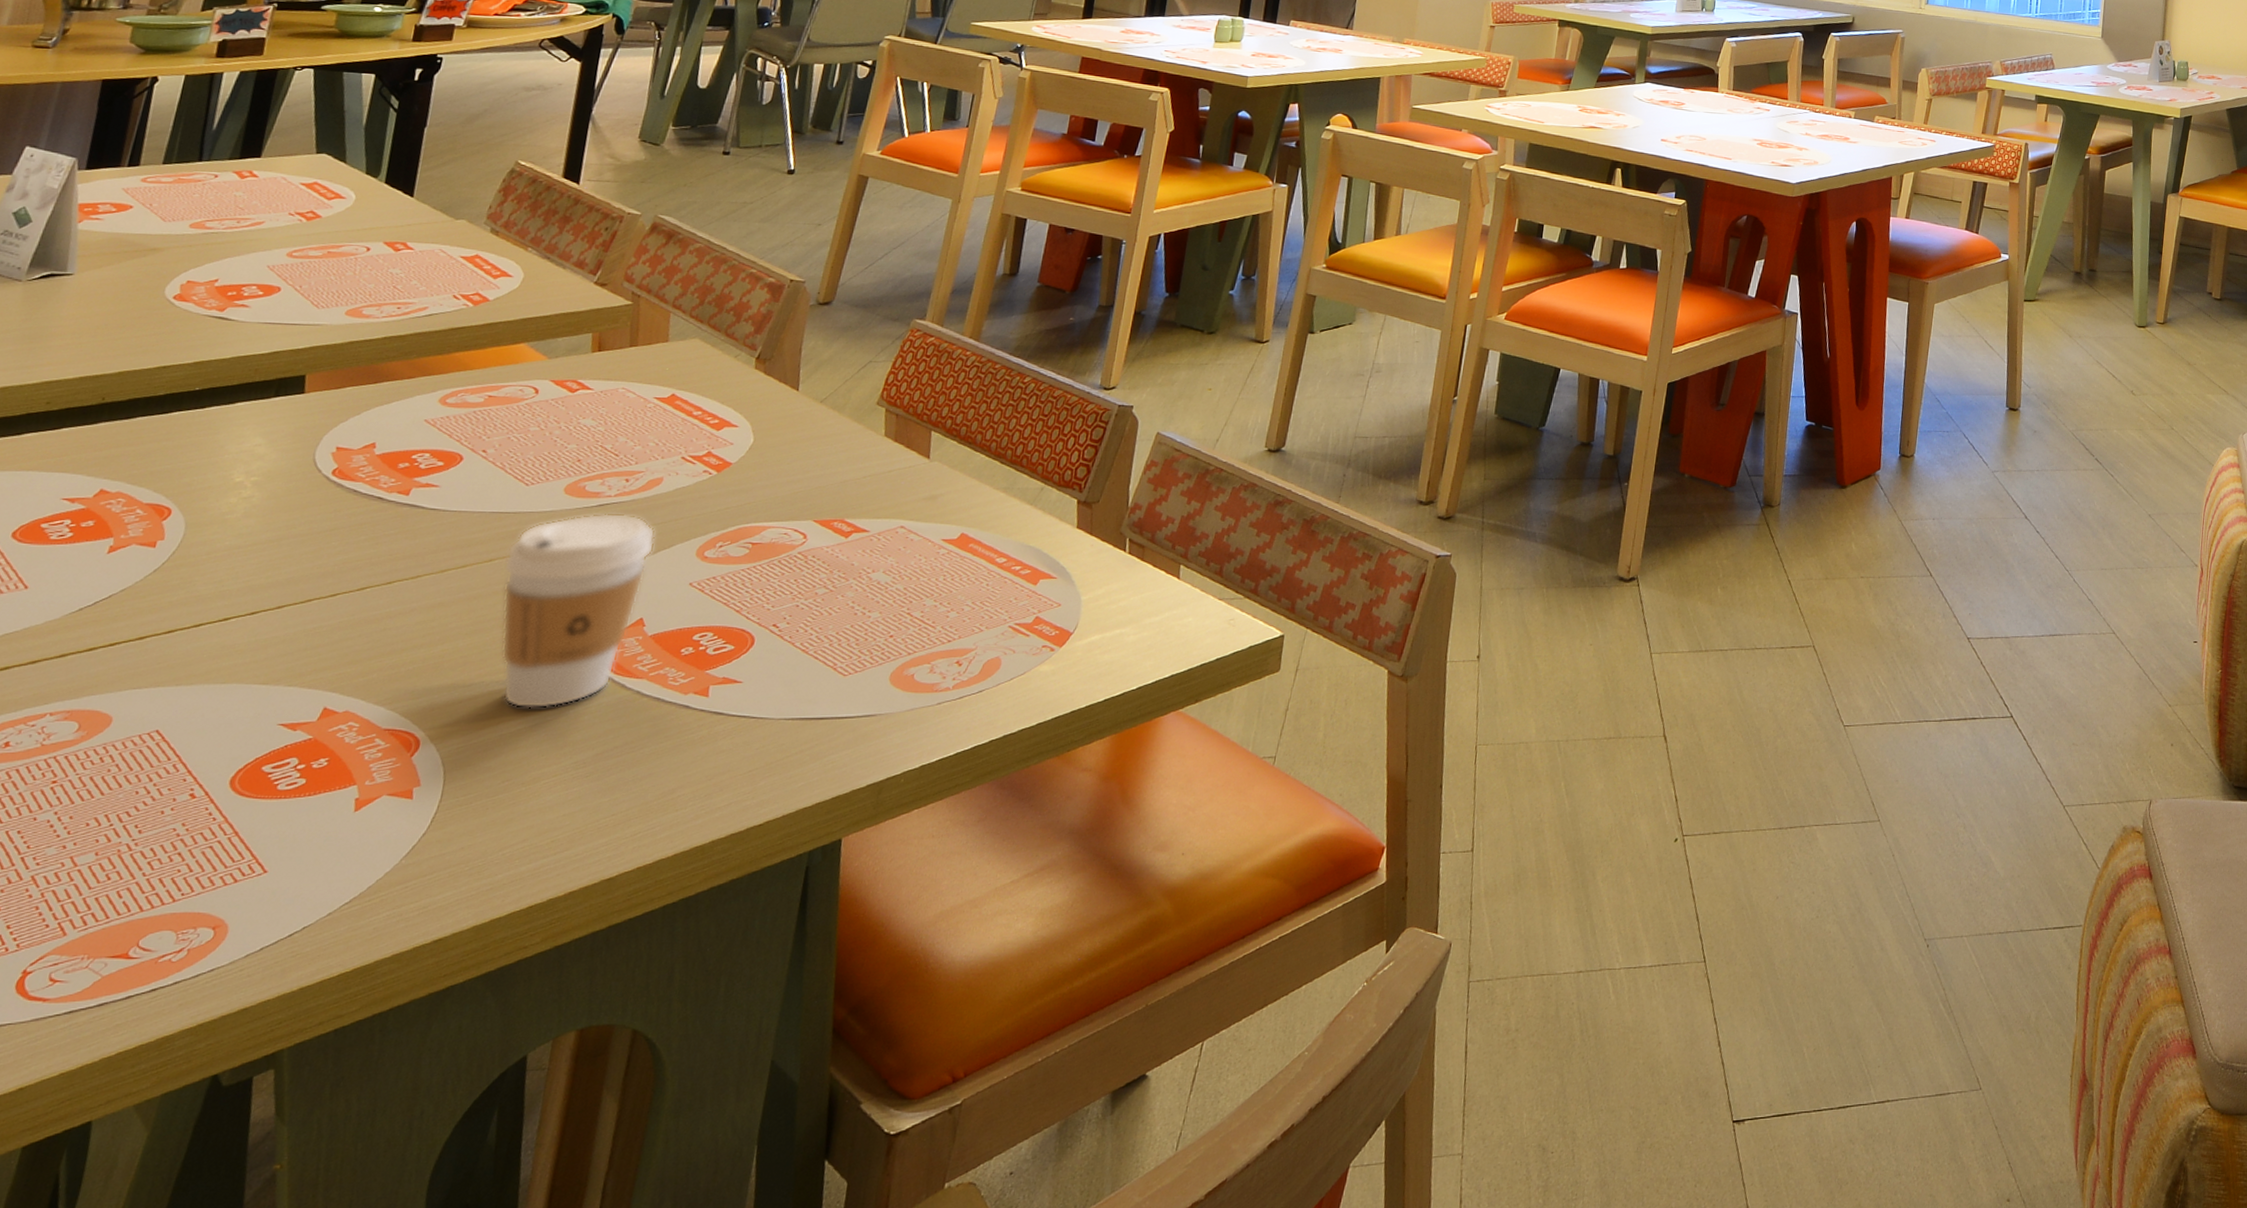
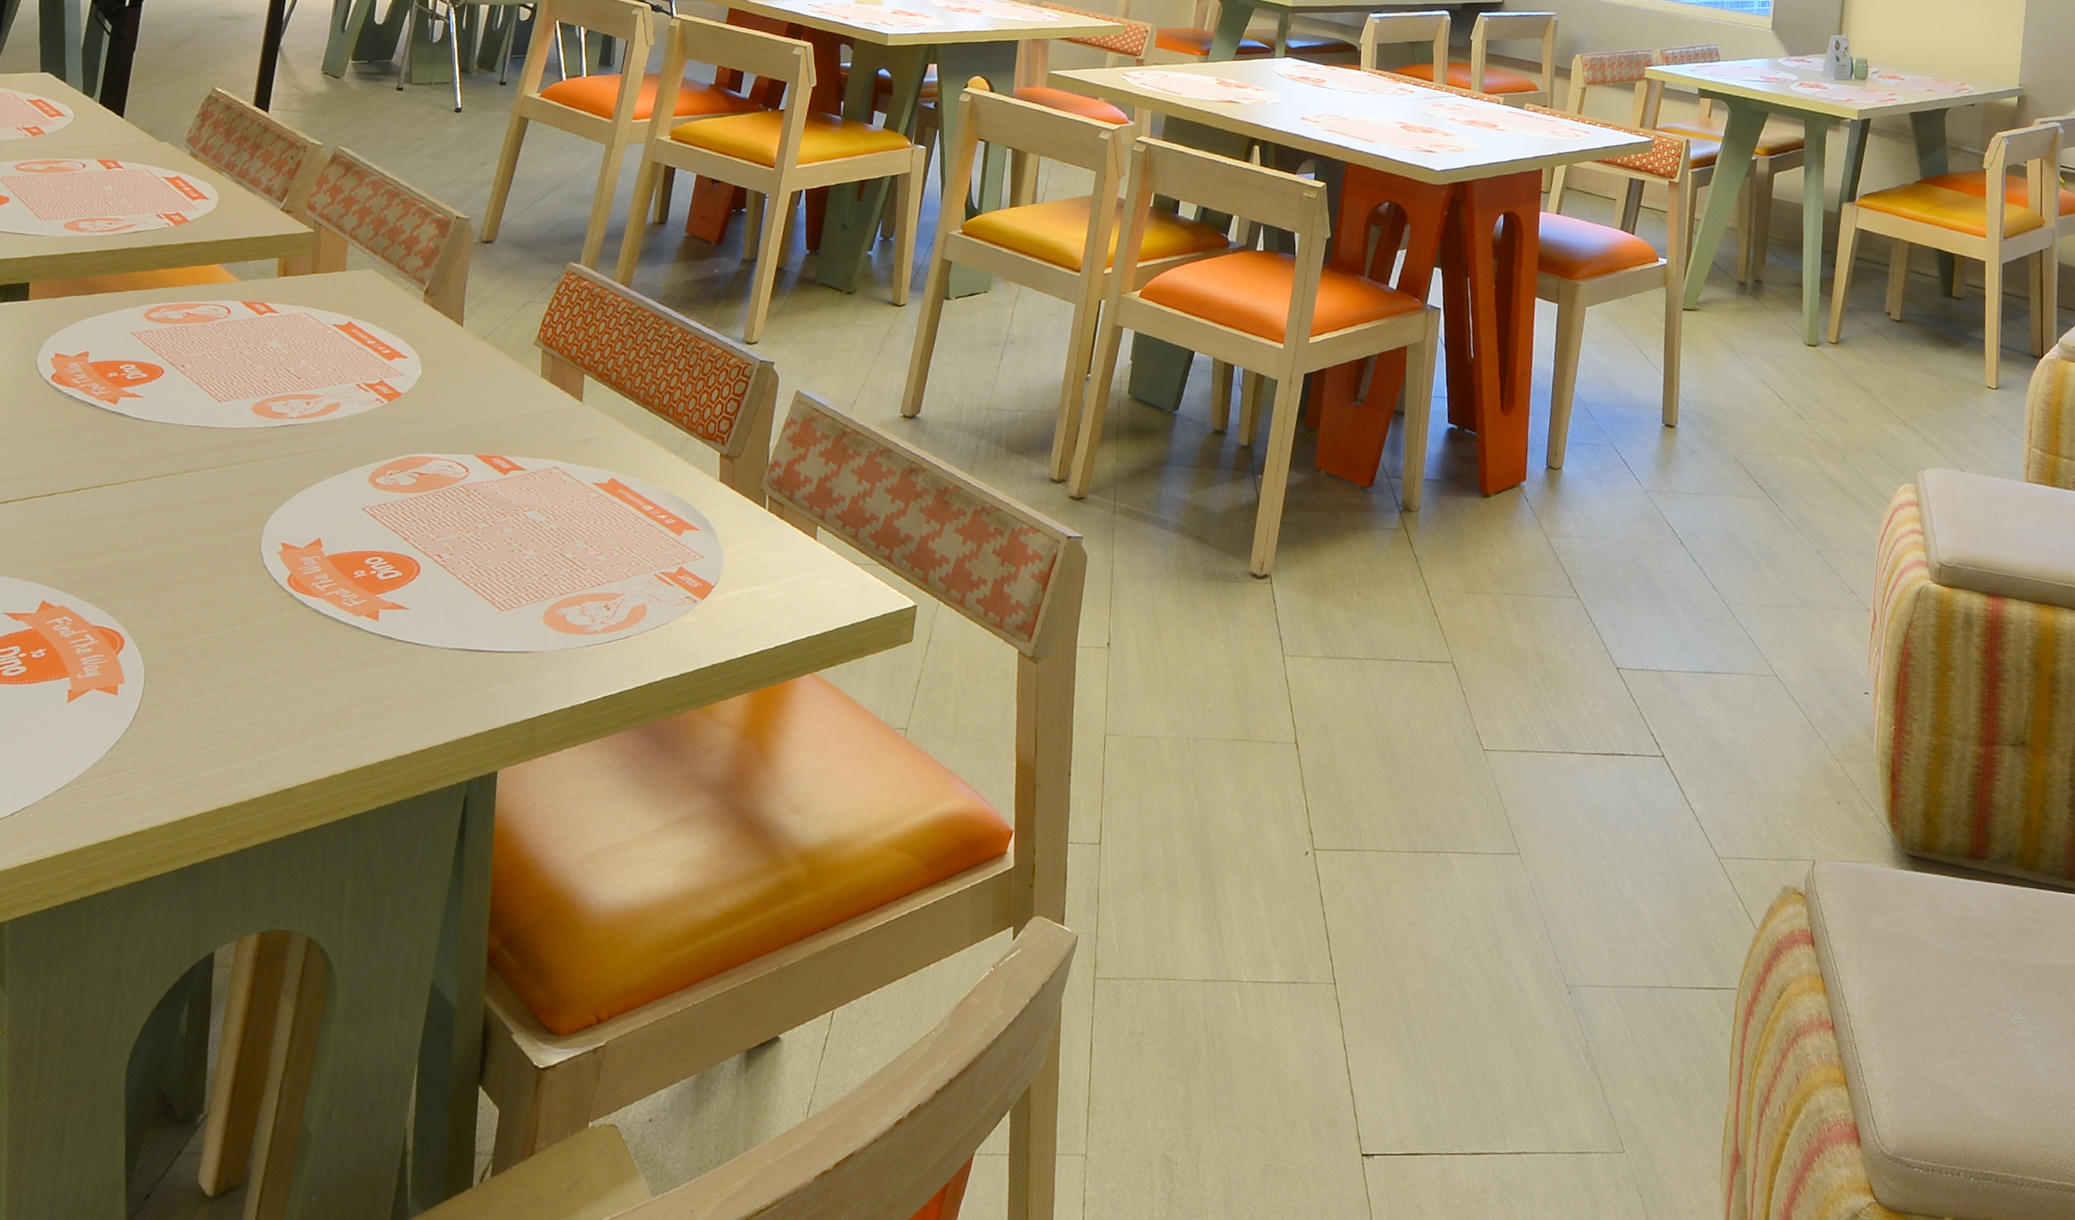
coffee cup: present [501,513,656,709] -> none [195,433,333,619]

